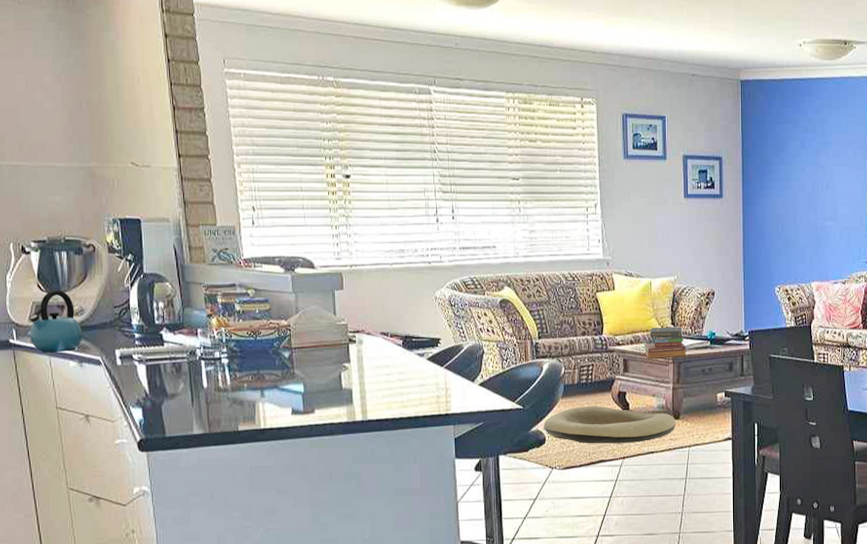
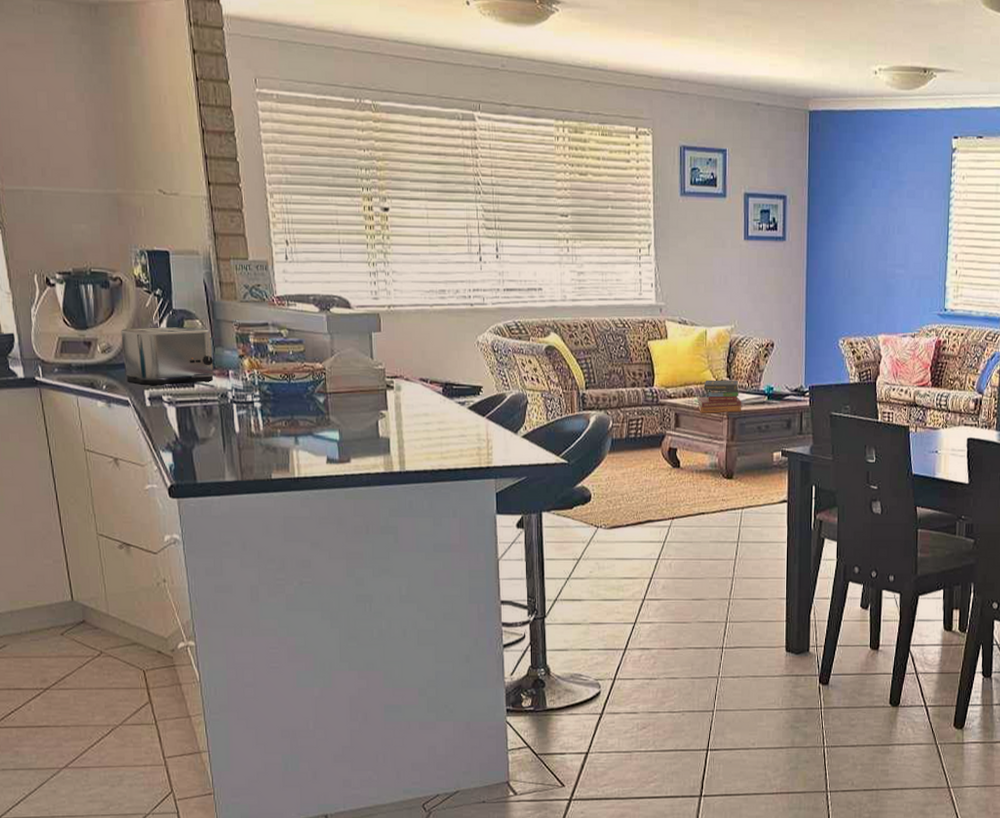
kettle: present [29,290,82,353] -> none [55,325,110,392]
toaster: none [93,289,183,346] -> present [121,326,214,386]
dog bed: present [543,405,676,444] -> none [589,462,729,503]

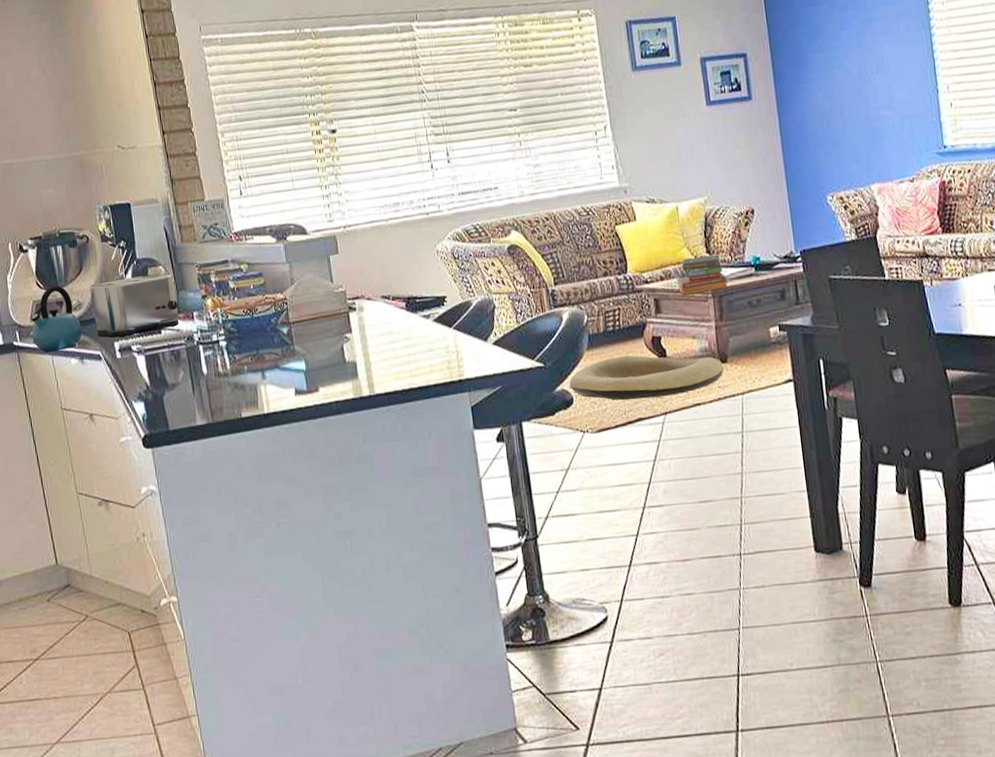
kettle: none [55,325,110,392] -> present [30,286,82,352]
dog bed: none [589,462,729,503] -> present [569,355,724,401]

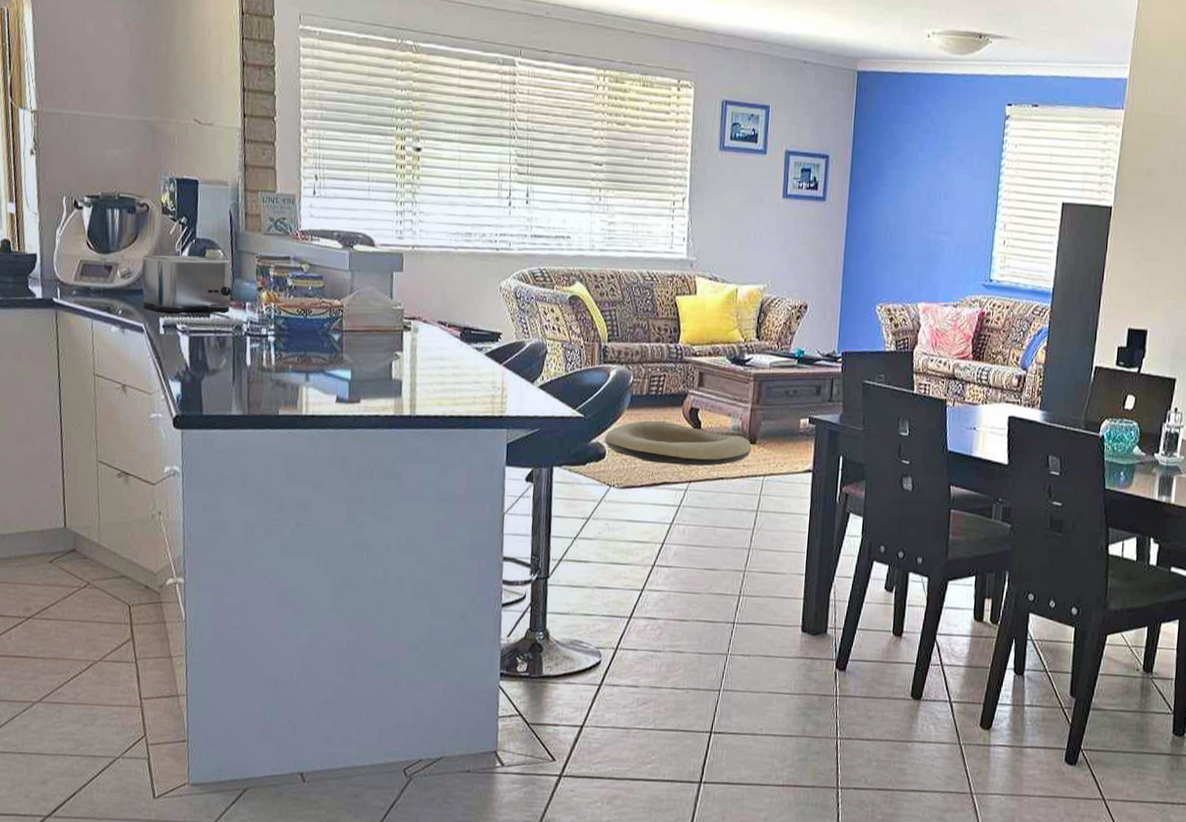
kettle: present [30,286,82,352] -> none [73,249,127,316]
books: present [676,254,728,295] -> none [723,339,771,375]

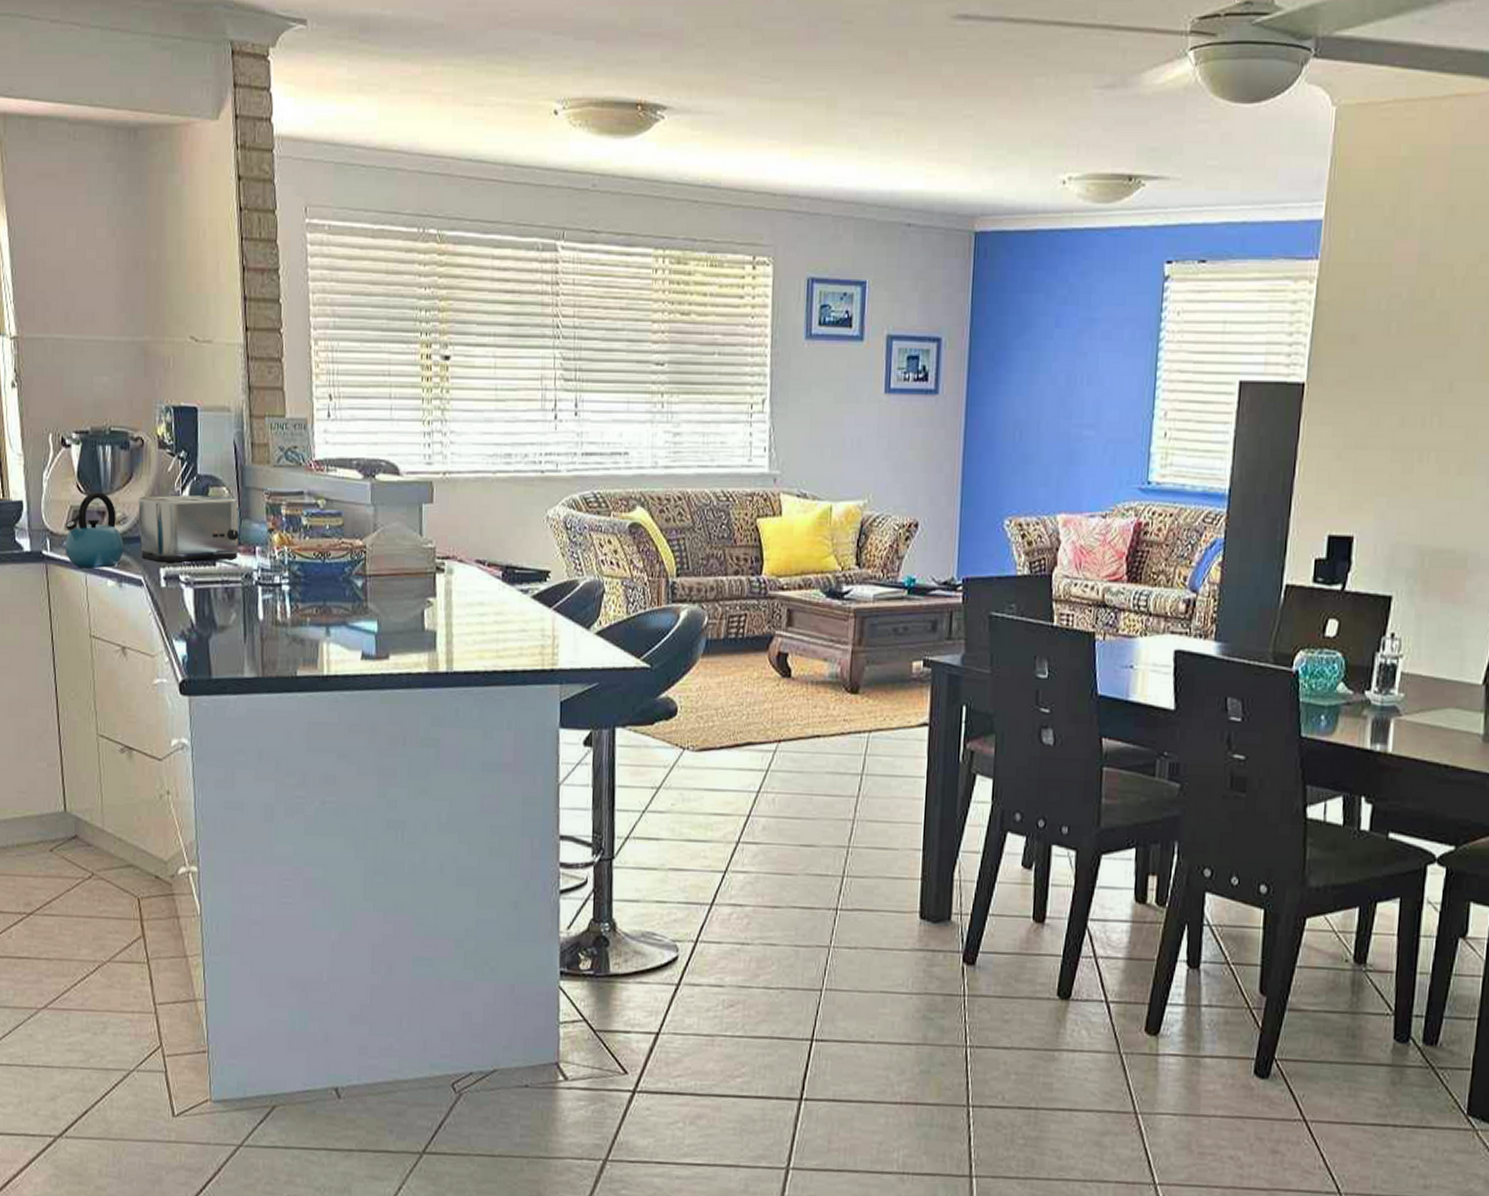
kettle: none [73,249,127,316] -> present [65,492,123,569]
dog bed: present [604,420,752,466] -> none [675,668,853,722]

